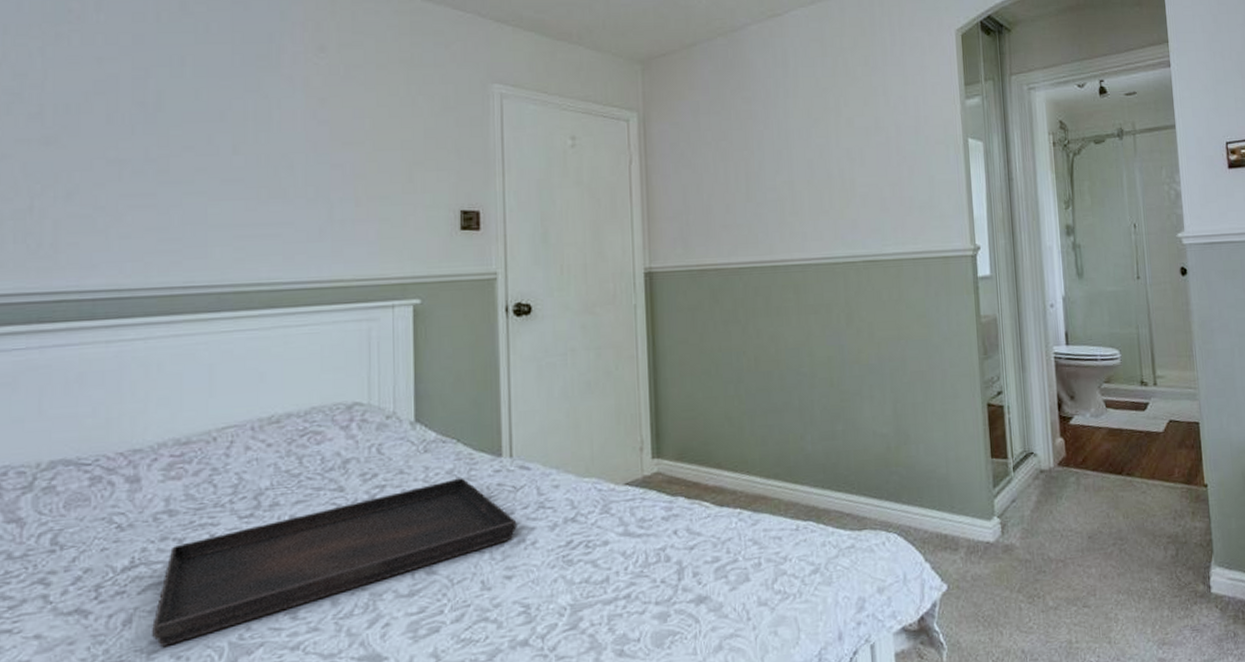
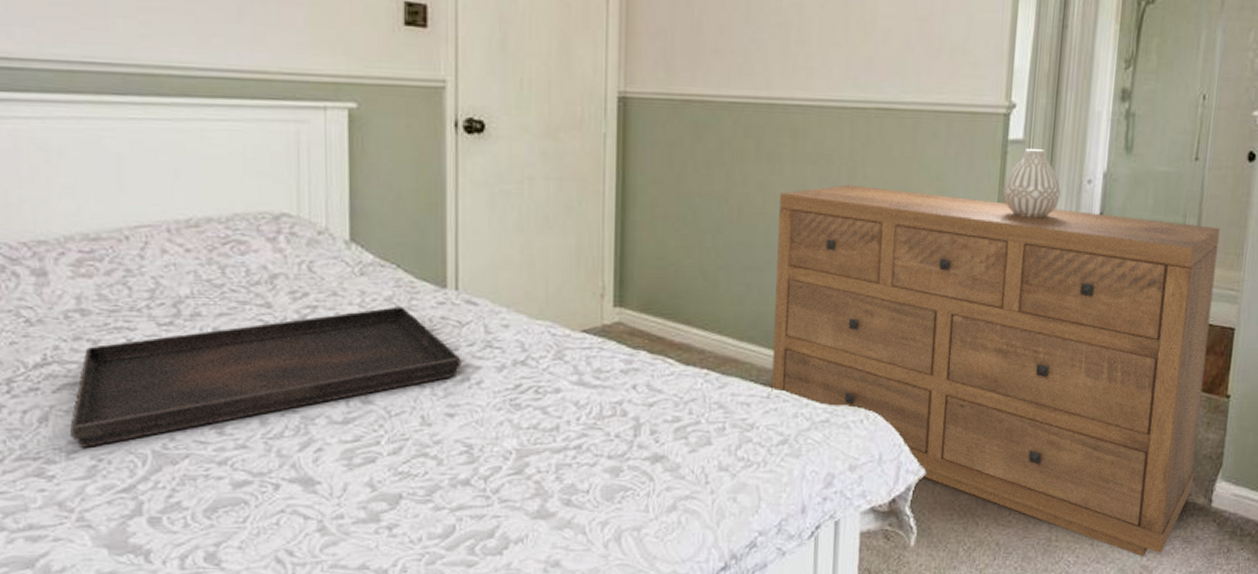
dresser: none [790,328,1191,650] -> present [771,184,1220,557]
vase: none [980,282,1029,343] -> present [1003,148,1061,219]

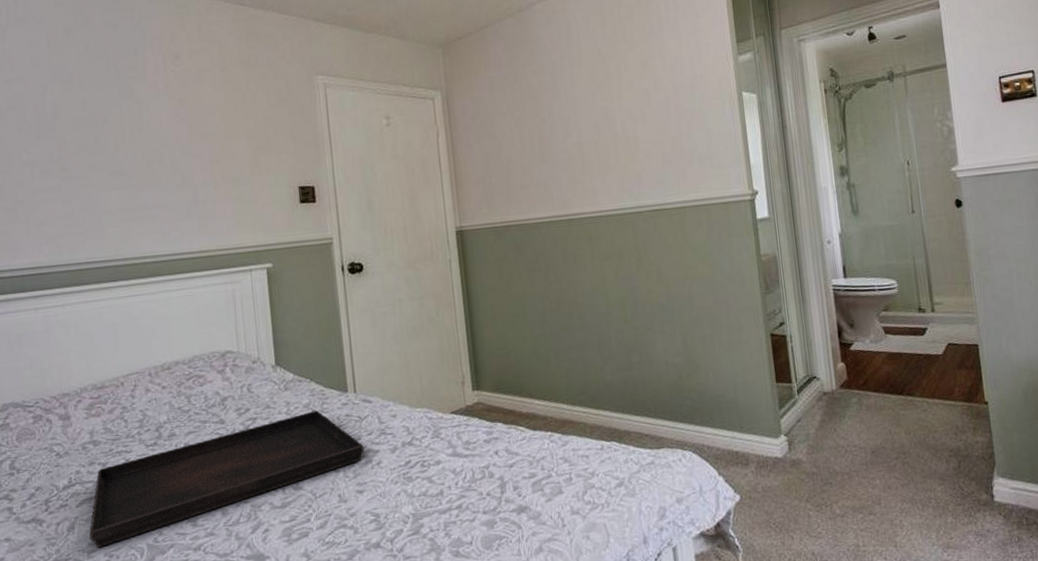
dresser: present [771,184,1220,557] -> none [587,263,974,553]
vase: present [1003,148,1061,219] -> none [760,222,808,278]

